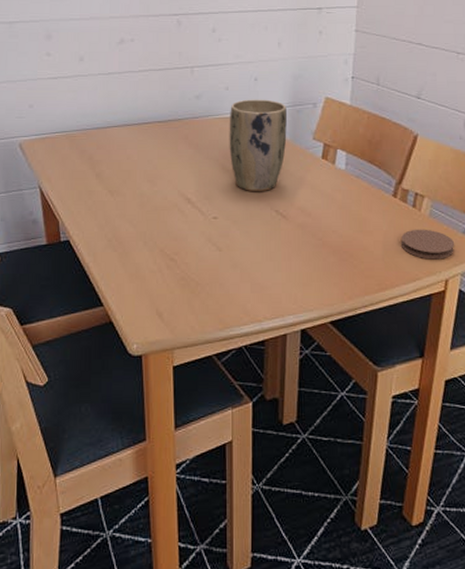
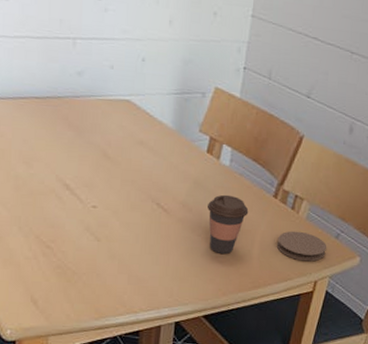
plant pot: present [229,99,287,192] -> none [111,81,174,183]
coffee cup: none [326,197,369,257] -> present [208,194,249,255]

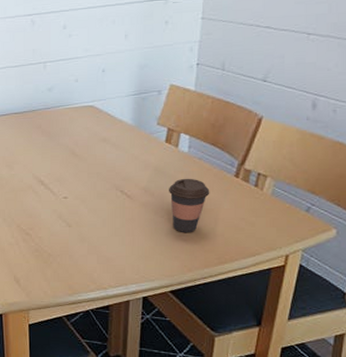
coaster: present [276,231,327,262] -> none [241,207,297,236]

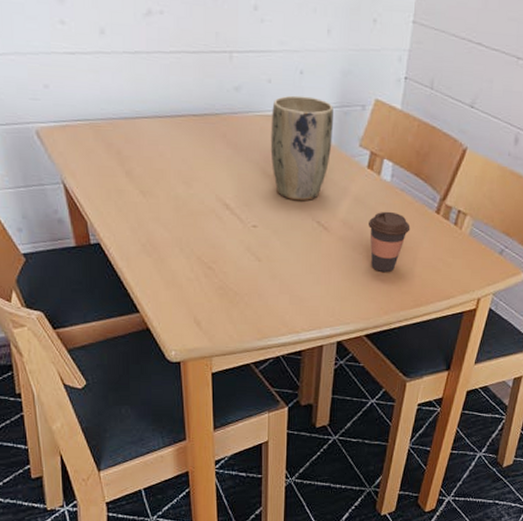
plant pot: none [78,89,132,175] -> present [270,95,333,201]

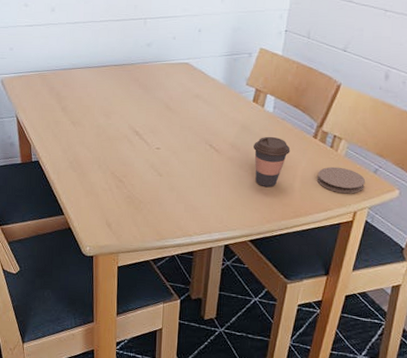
plant pot: present [270,95,333,201] -> none [173,48,225,129]
coaster: none [439,247,491,279] -> present [316,166,366,194]

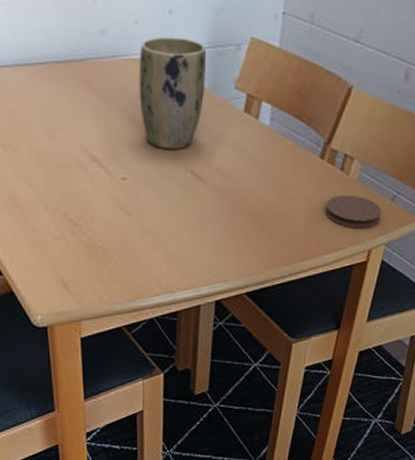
plant pot: none [173,48,225,129] -> present [139,36,206,150]
coffee cup: present [253,136,291,188] -> none [247,158,293,225]

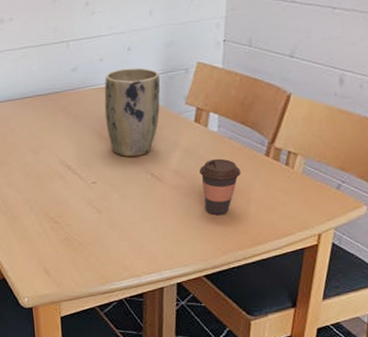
coffee cup: none [247,158,293,225] -> present [200,158,241,216]
coaster: present [324,194,382,228] -> none [273,186,329,215]

